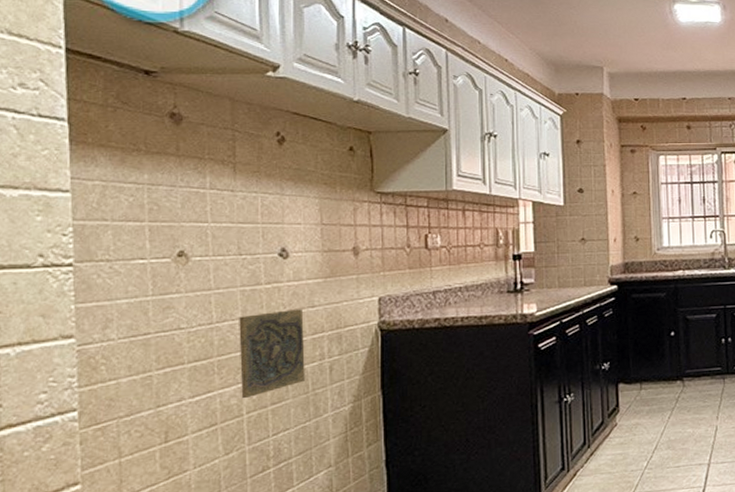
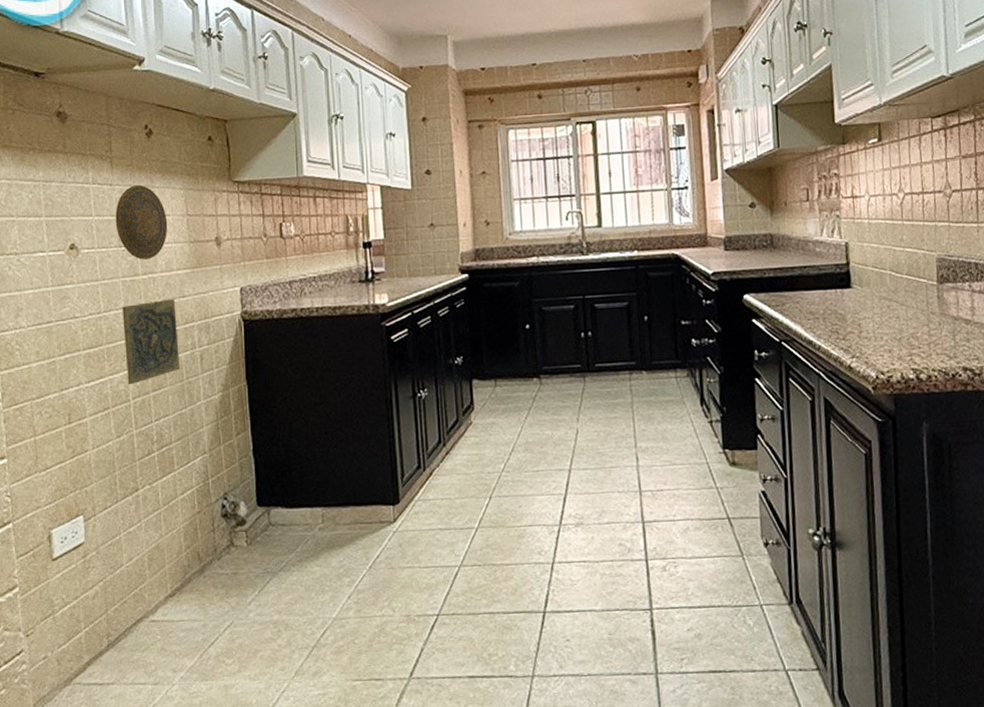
decorative plate: none [236,191,299,269] -> present [115,184,168,260]

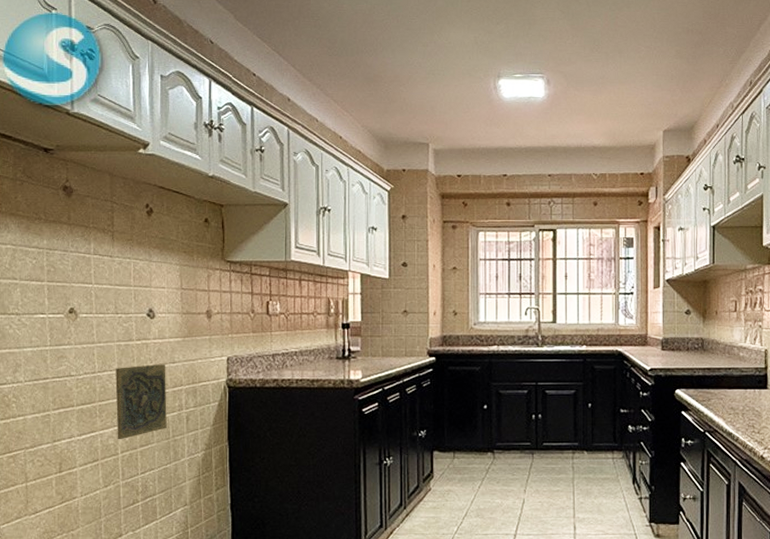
decorative plate: present [115,184,168,260] -> none [113,258,163,327]

